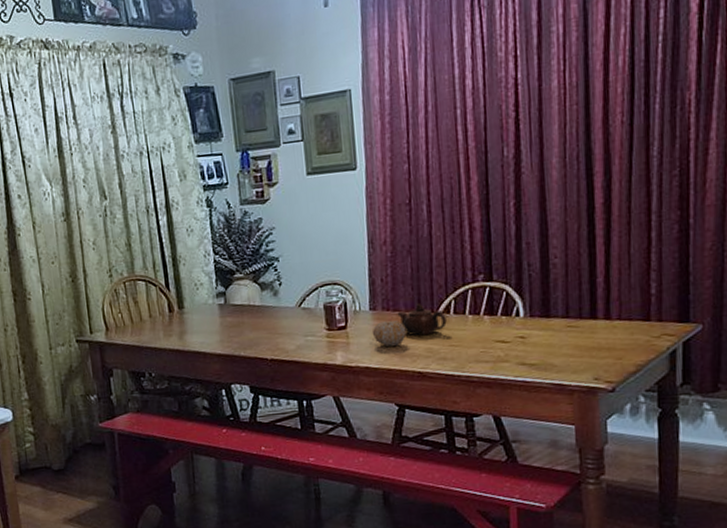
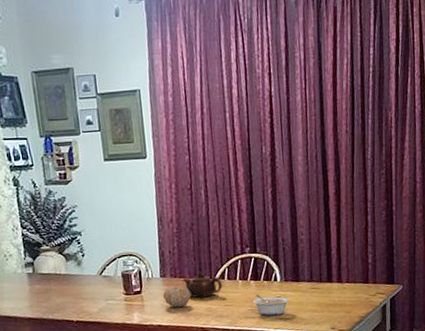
legume: none [486,332,536,361] -> present [252,294,290,316]

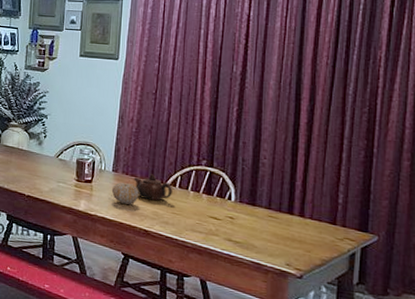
legume: present [252,294,290,316] -> none [201,209,242,236]

